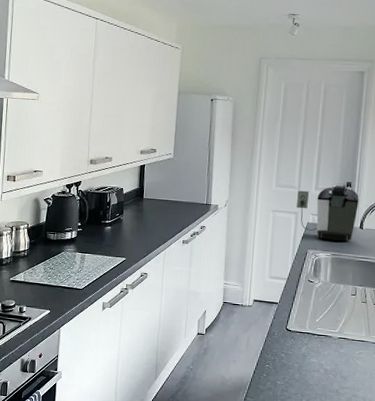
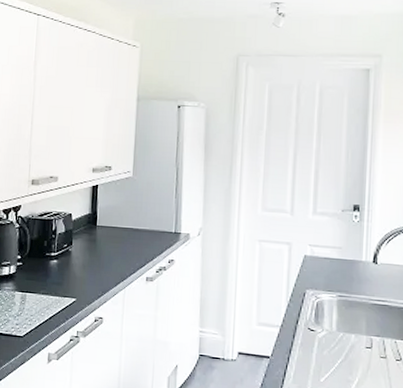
coffee maker: present [296,183,359,241] -> none [290,206,370,279]

